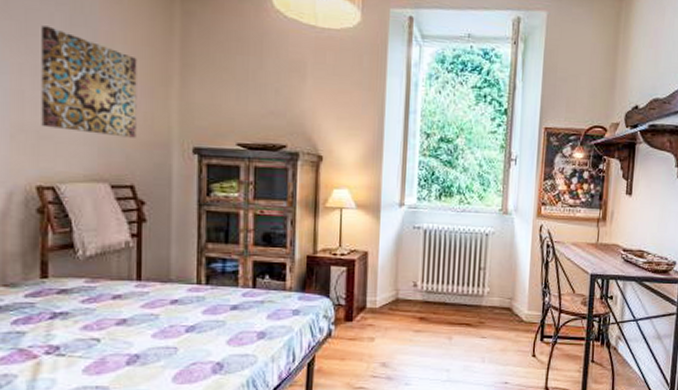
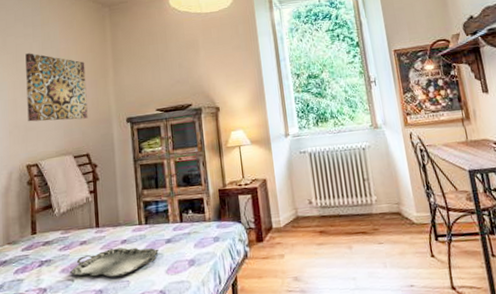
serving tray: none [94,308,222,341] -> present [69,247,160,277]

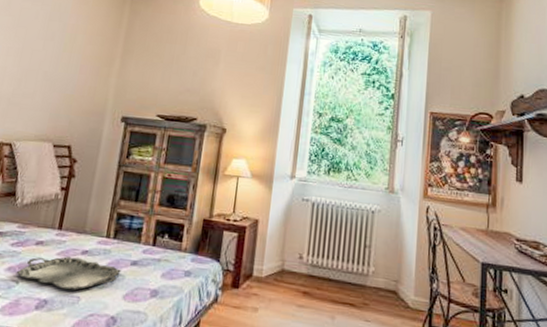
wall art: present [25,53,88,122] -> none [13,20,92,107]

